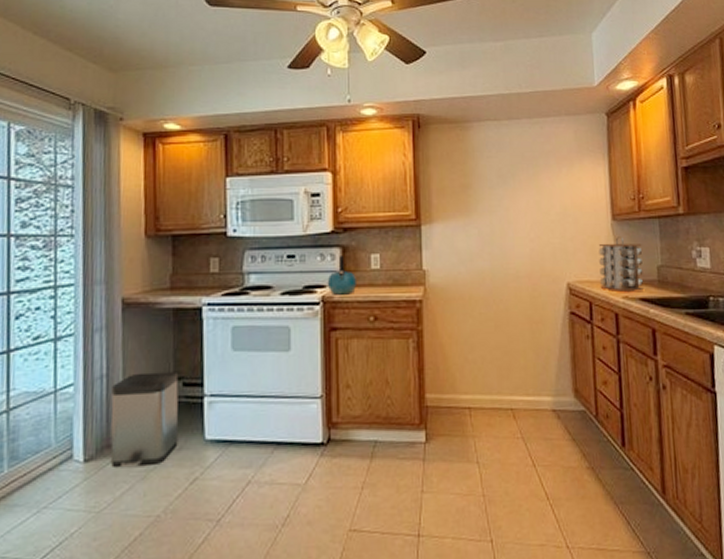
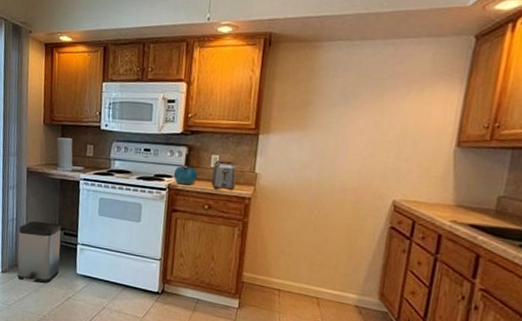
paper towel: none [165,252,208,297] -> present [56,137,85,172]
toaster: none [374,260,402,296] -> present [211,160,237,191]
spice rack: present [598,235,644,293] -> none [427,162,486,218]

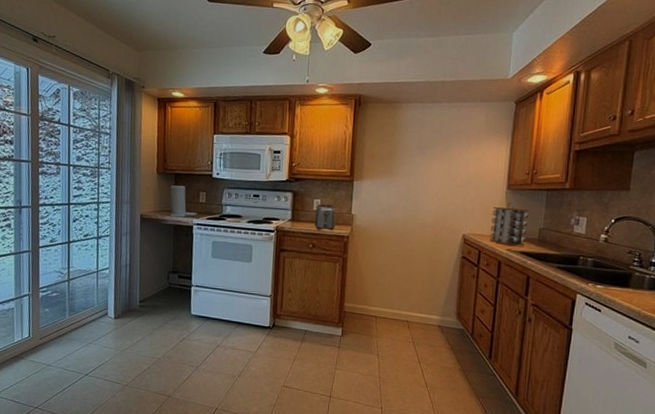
pedal bin: present [17,220,62,283] -> none [130,265,176,326]
kettle: present [173,154,198,186] -> none [280,199,303,227]
spice rack: none [427,162,486,218] -> present [489,201,529,247]

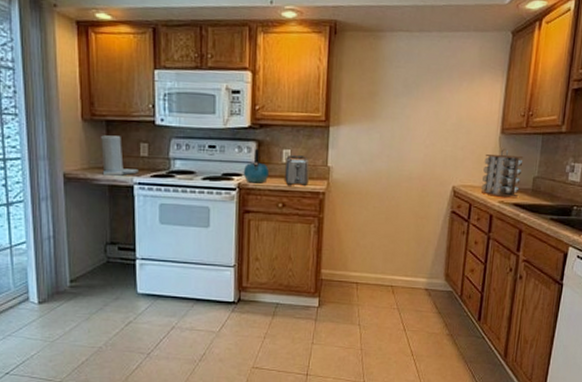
kettle: none [280,199,303,227] -> present [243,149,270,184]

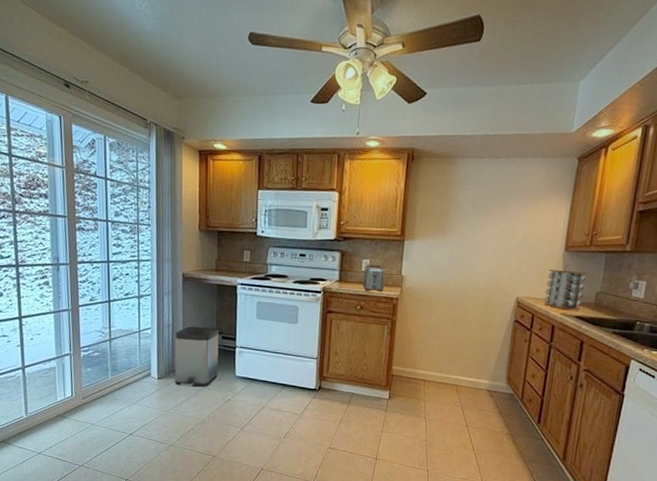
pedal bin: none [58,236,115,310] -> present [174,326,220,387]
paper towel: present [101,135,139,176] -> none [212,243,242,277]
kettle: present [243,149,270,184] -> none [327,258,351,288]

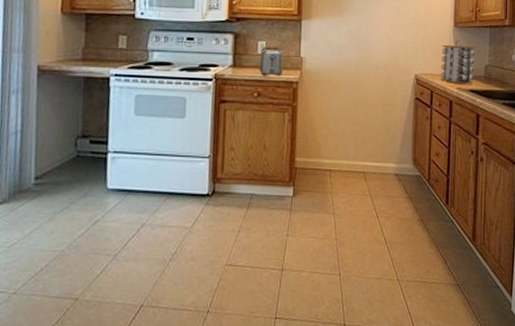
pedal bin: present [174,326,220,387] -> none [21,130,87,210]

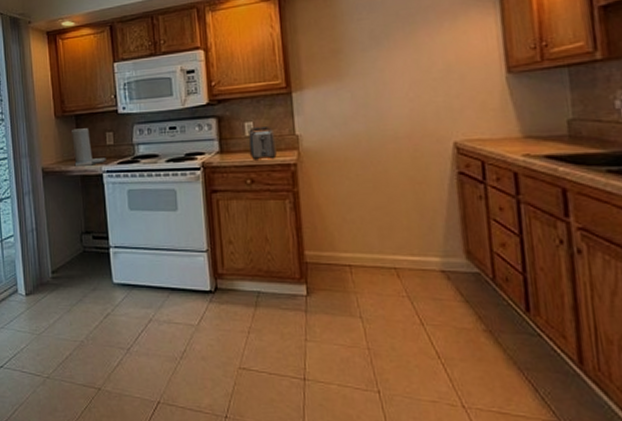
paper towel: none [78,28,116,68] -> present [72,128,106,166]
spice rack: present [440,39,475,85] -> none [490,88,550,151]

